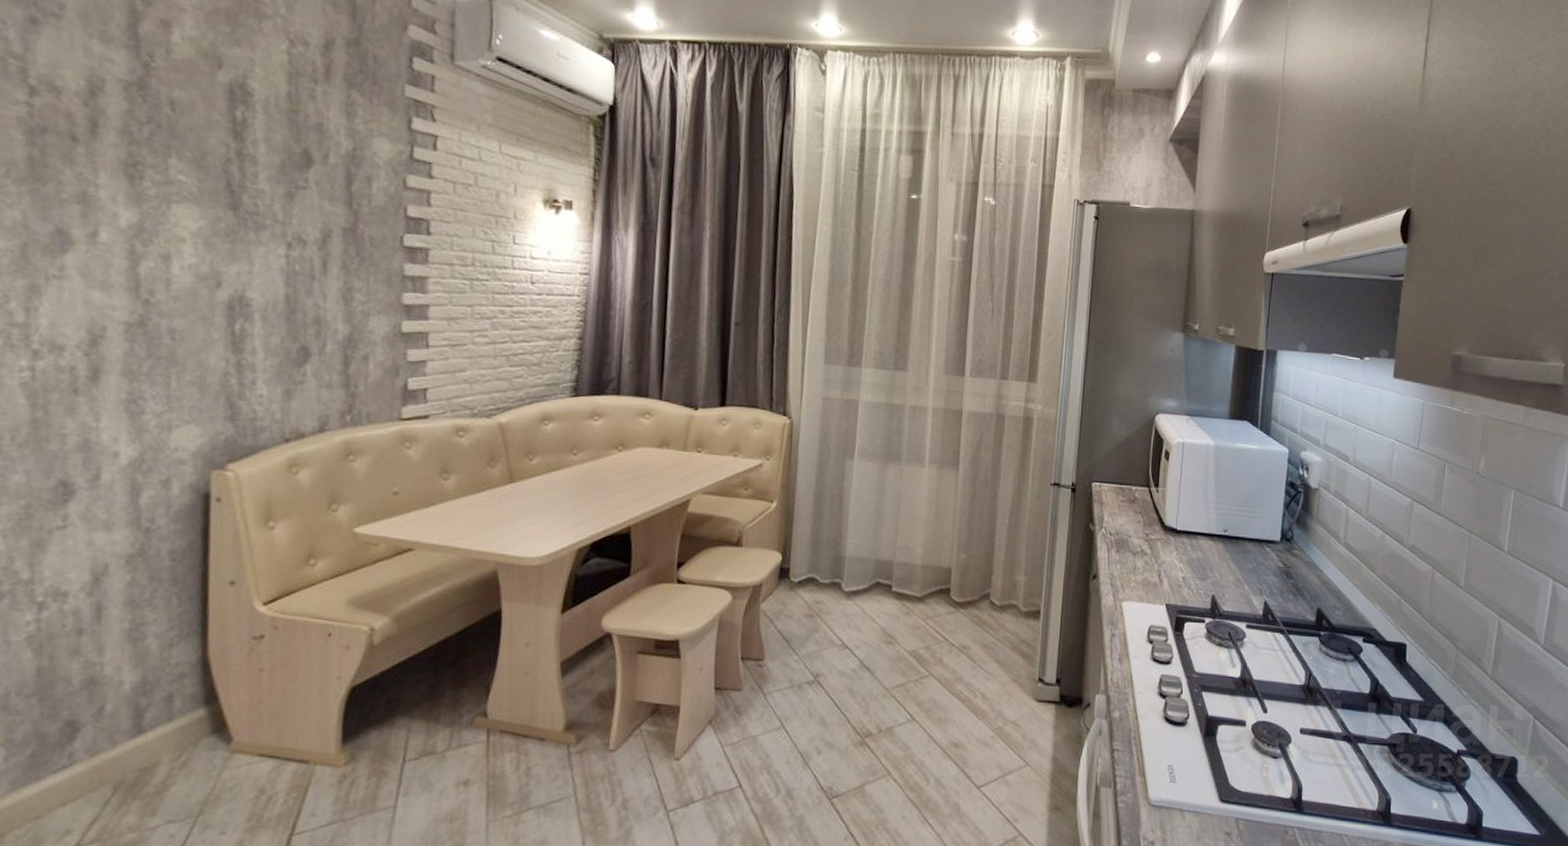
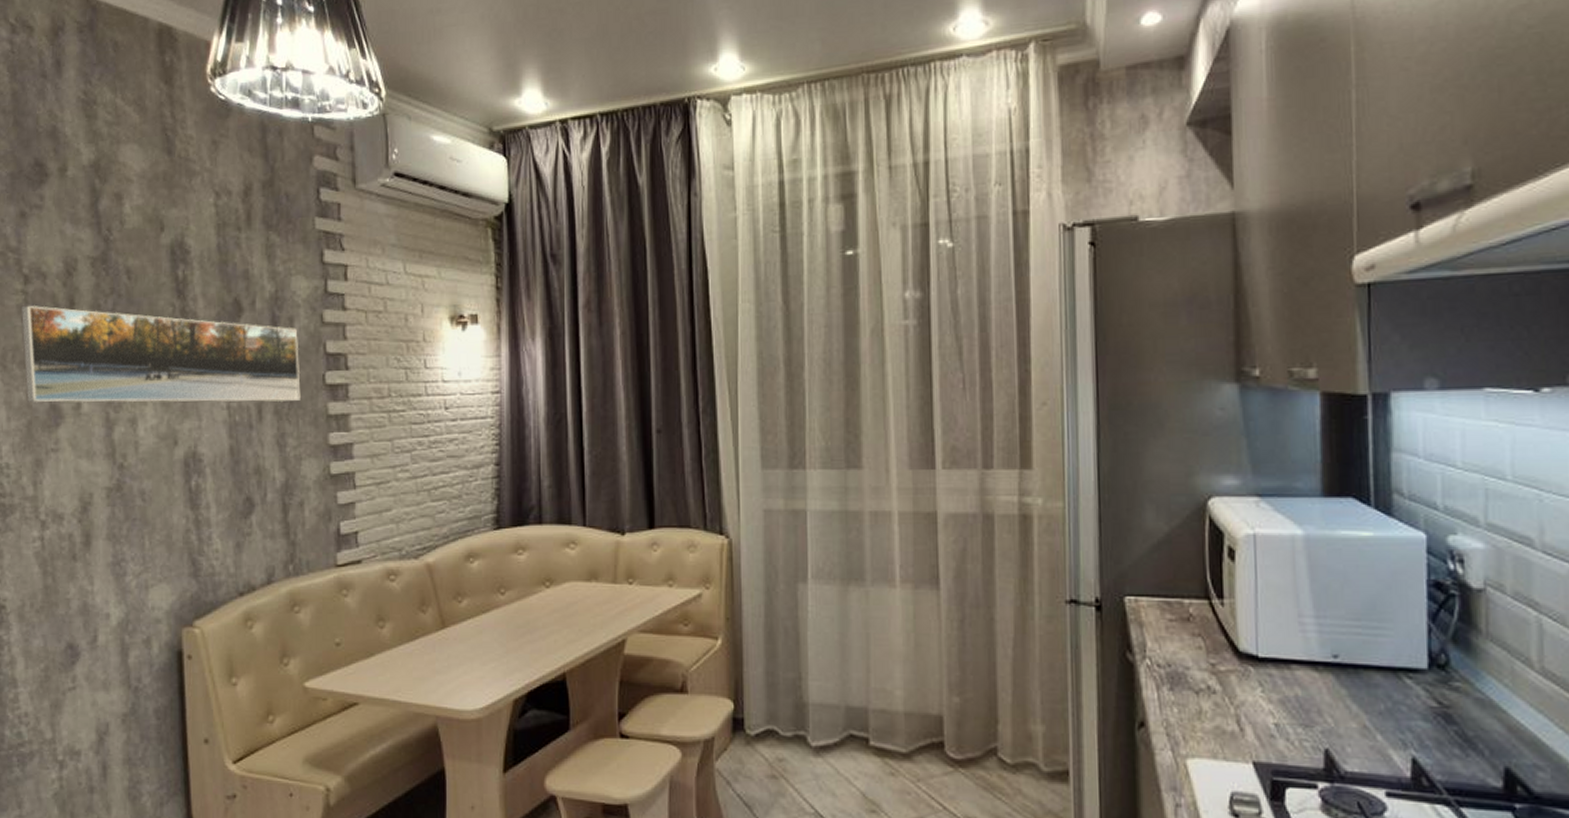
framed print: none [21,118,376,258] -> present [20,305,301,403]

